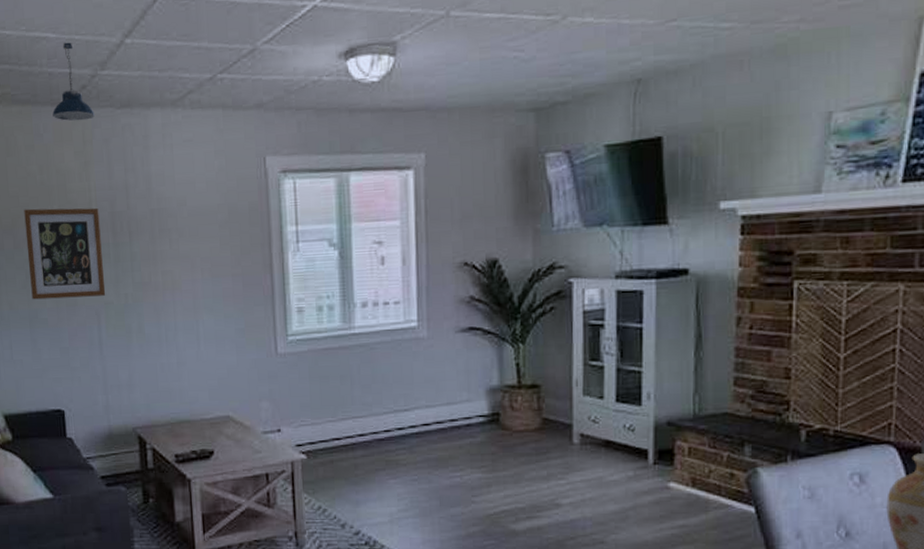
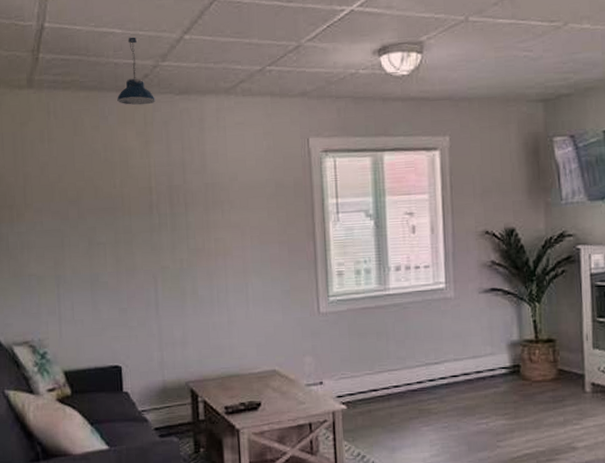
wall art: present [24,208,106,300] -> none [88,182,163,265]

